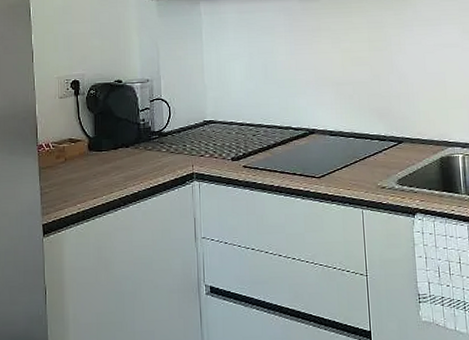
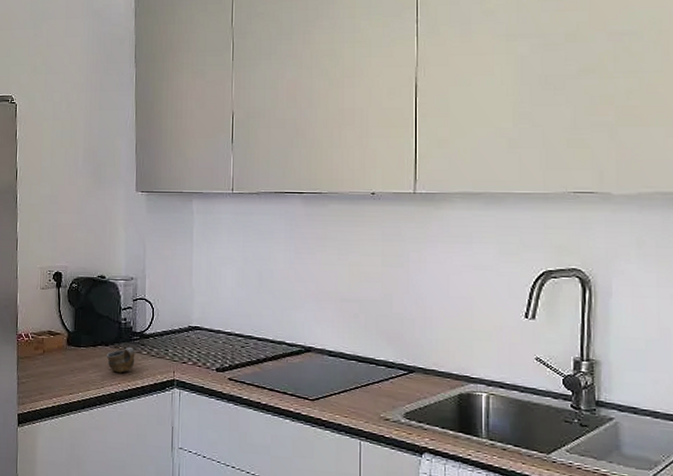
cup: none [127,146,155,173] -> present [106,346,135,373]

